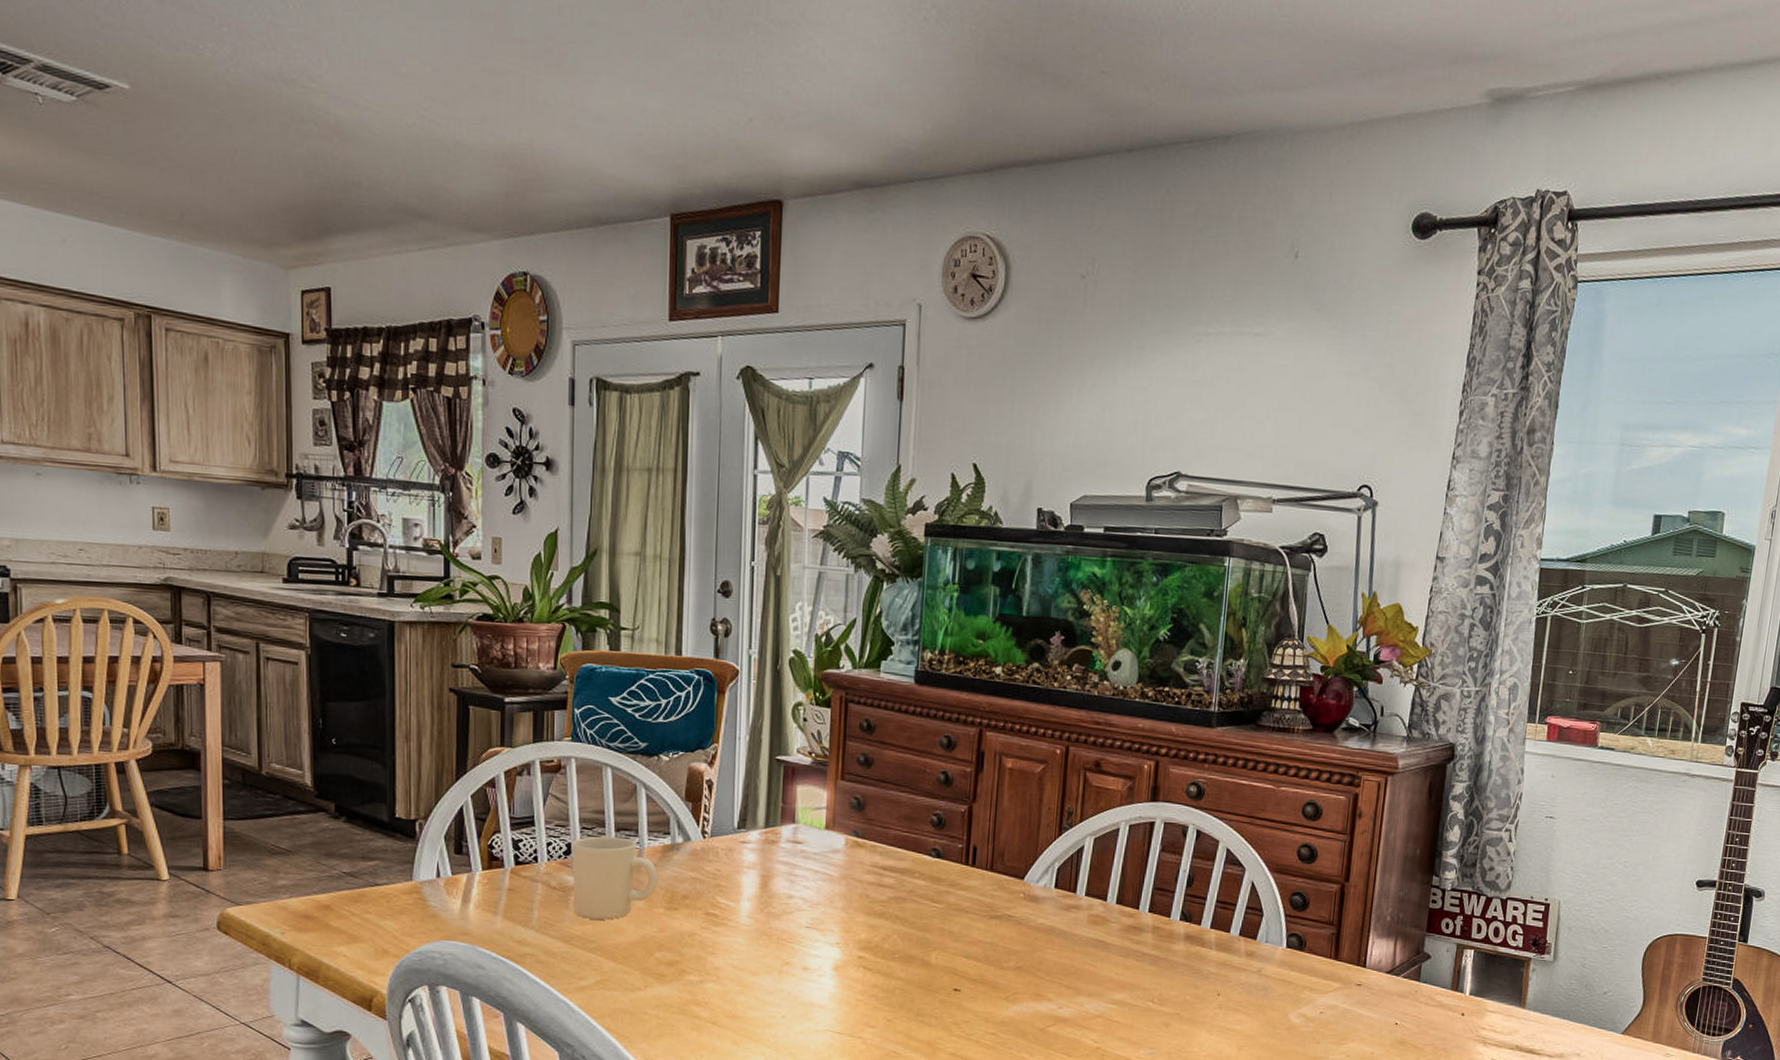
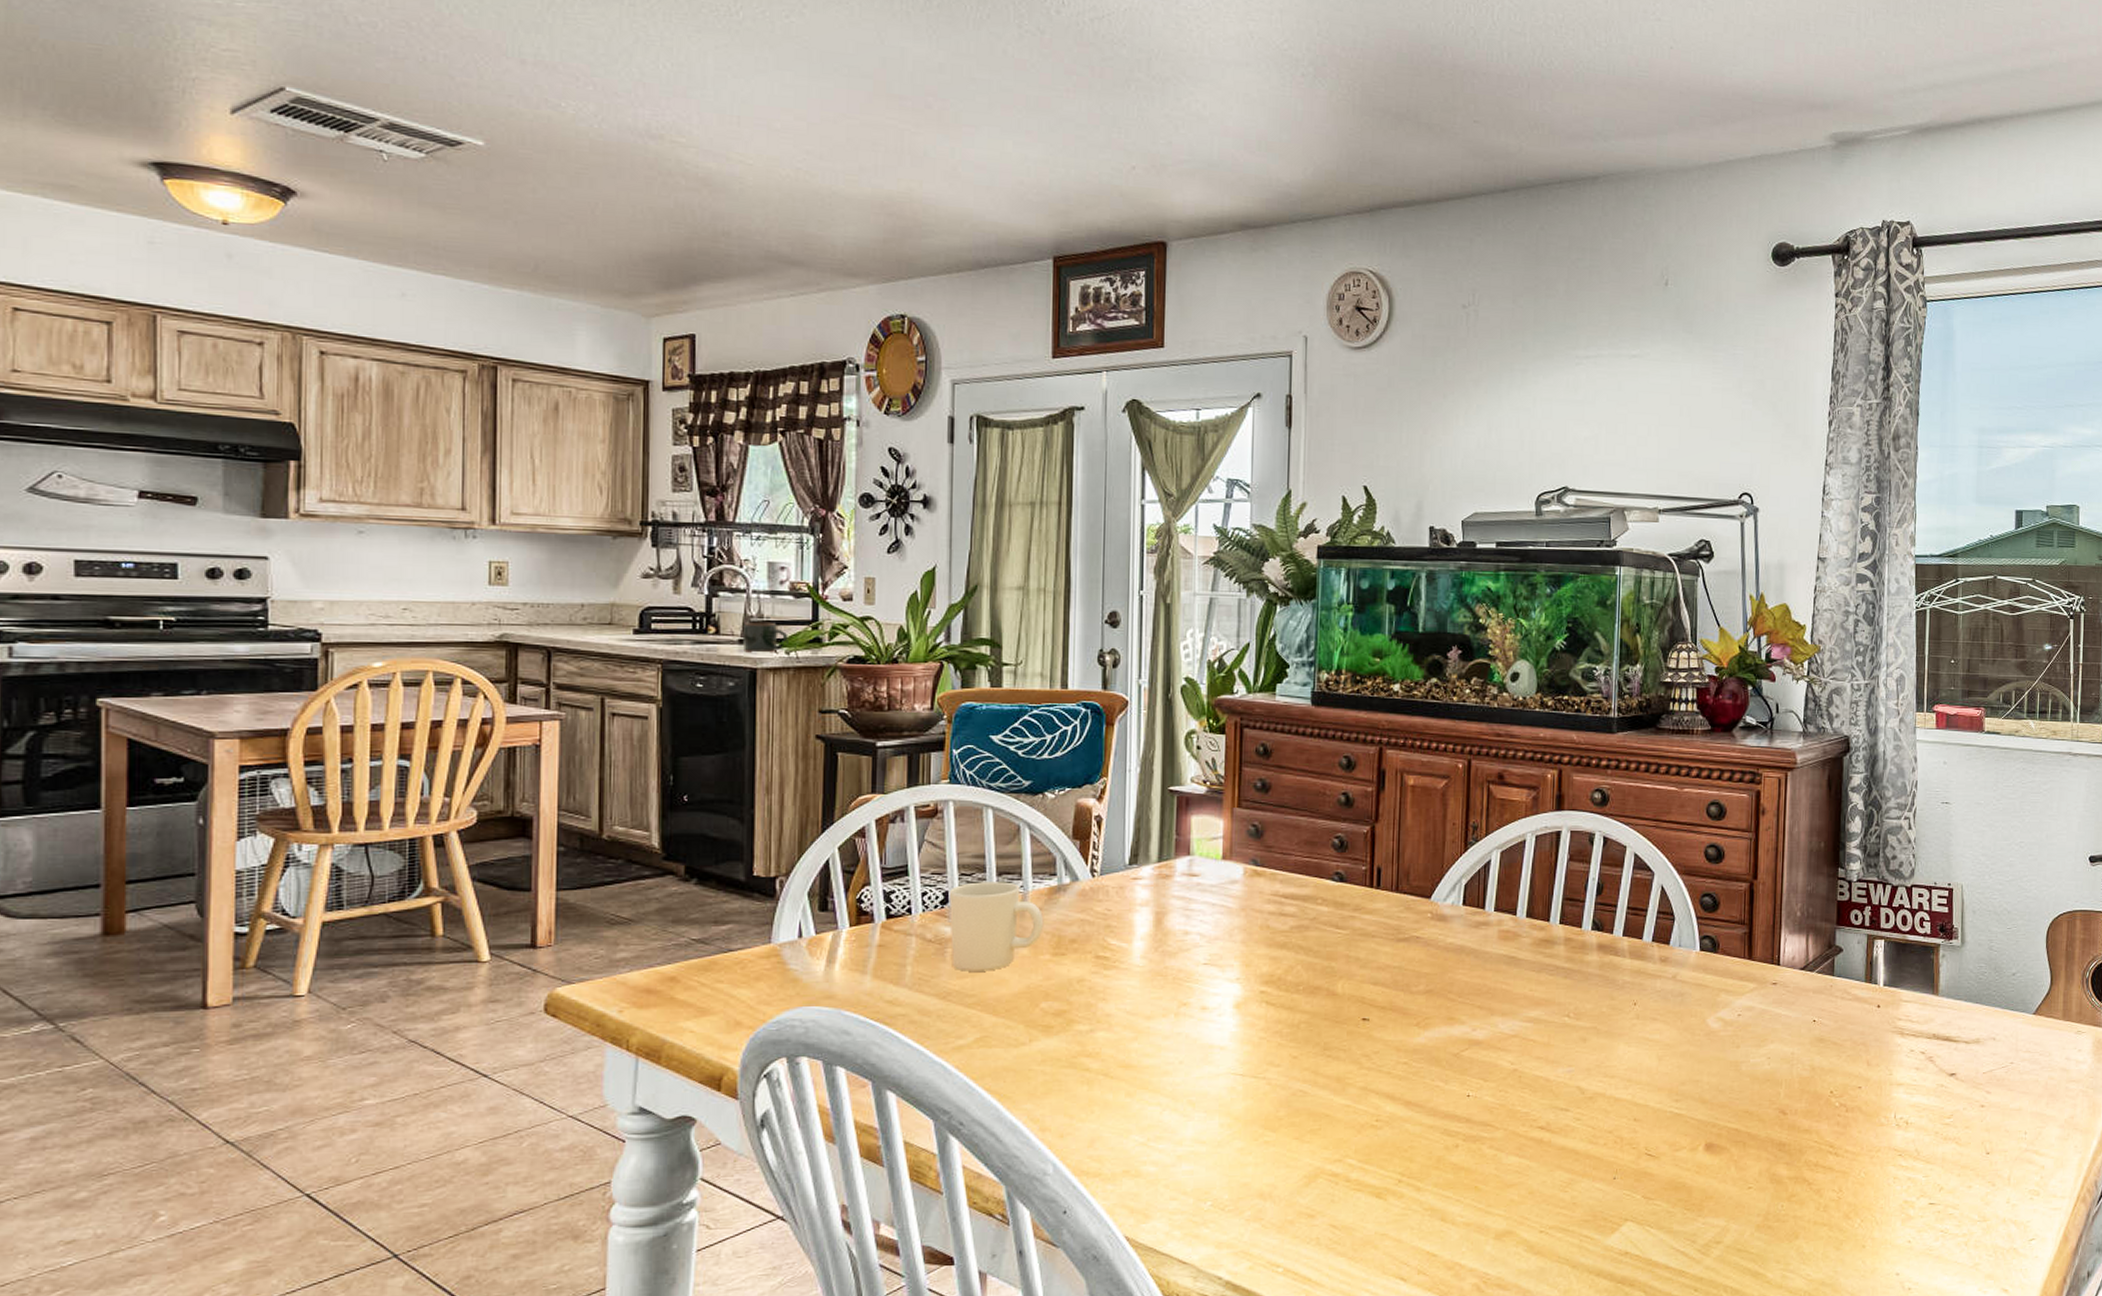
mug: none [381,575,423,608] -> present [742,621,788,653]

